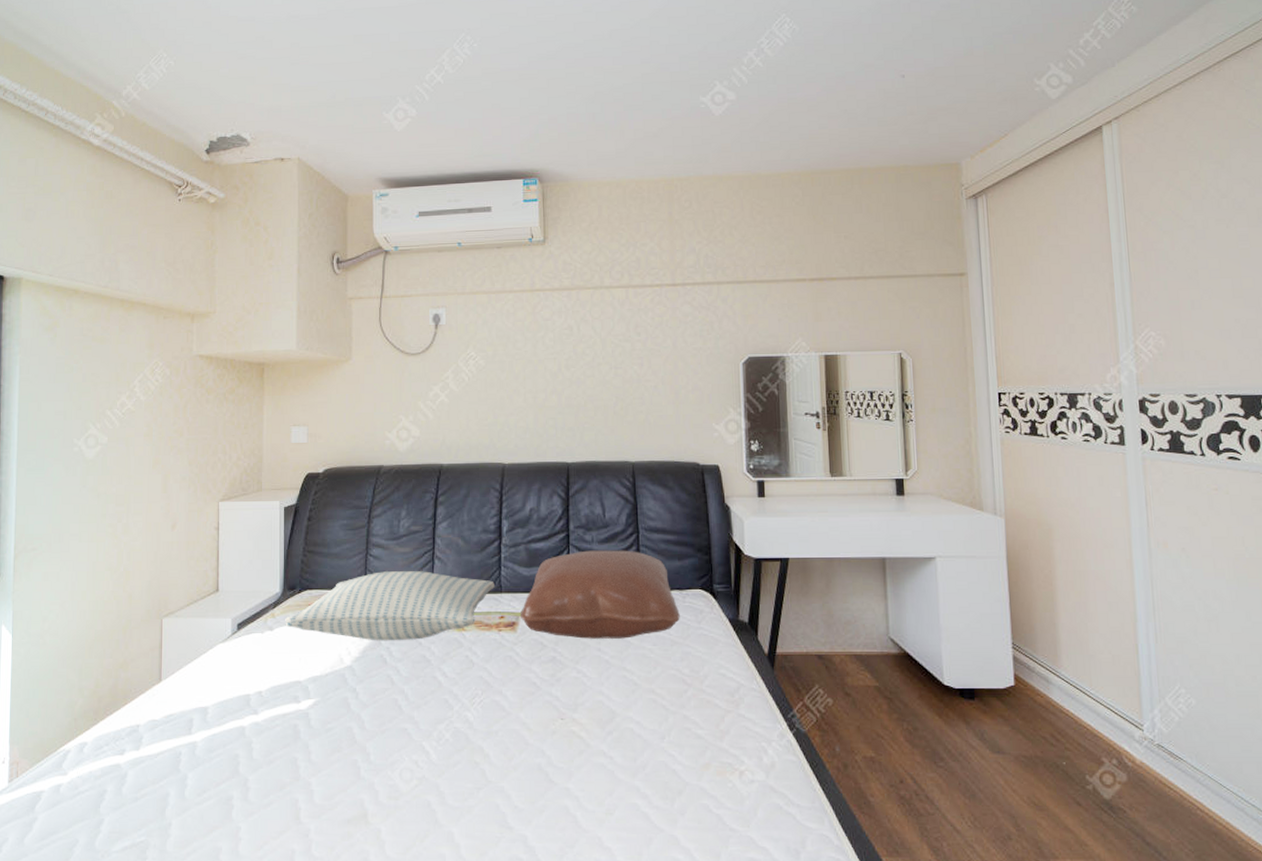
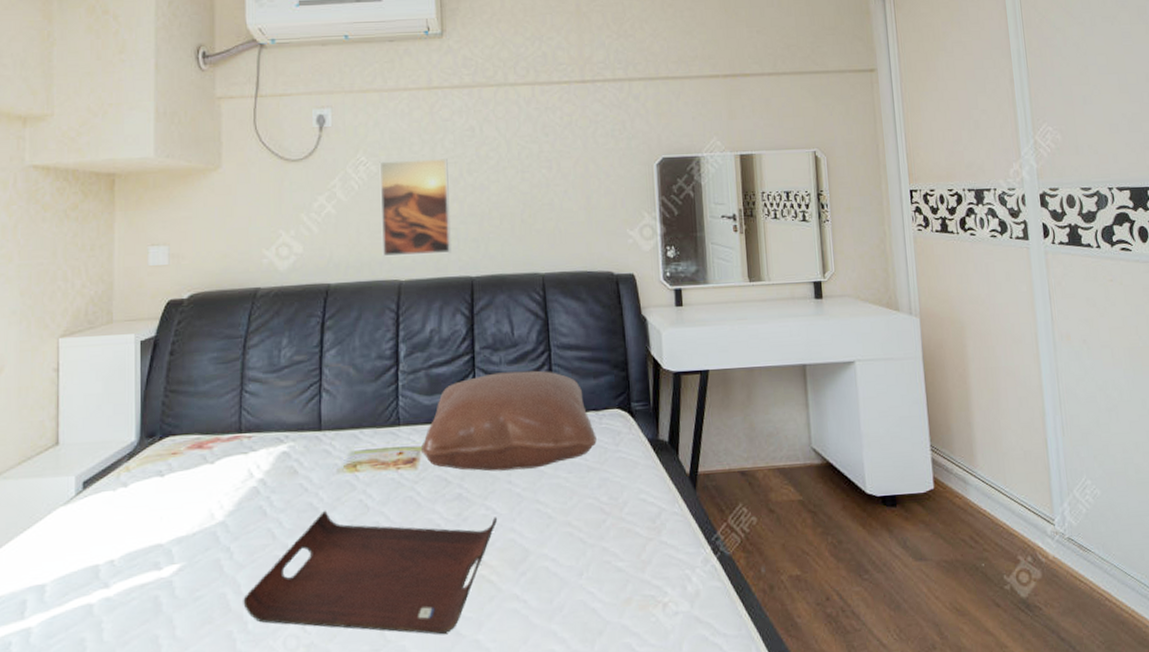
pillow: present [285,571,494,641] -> none [142,406,391,491]
serving tray: none [366,662,588,781] -> present [243,510,498,635]
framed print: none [487,355,551,442] -> present [379,158,452,257]

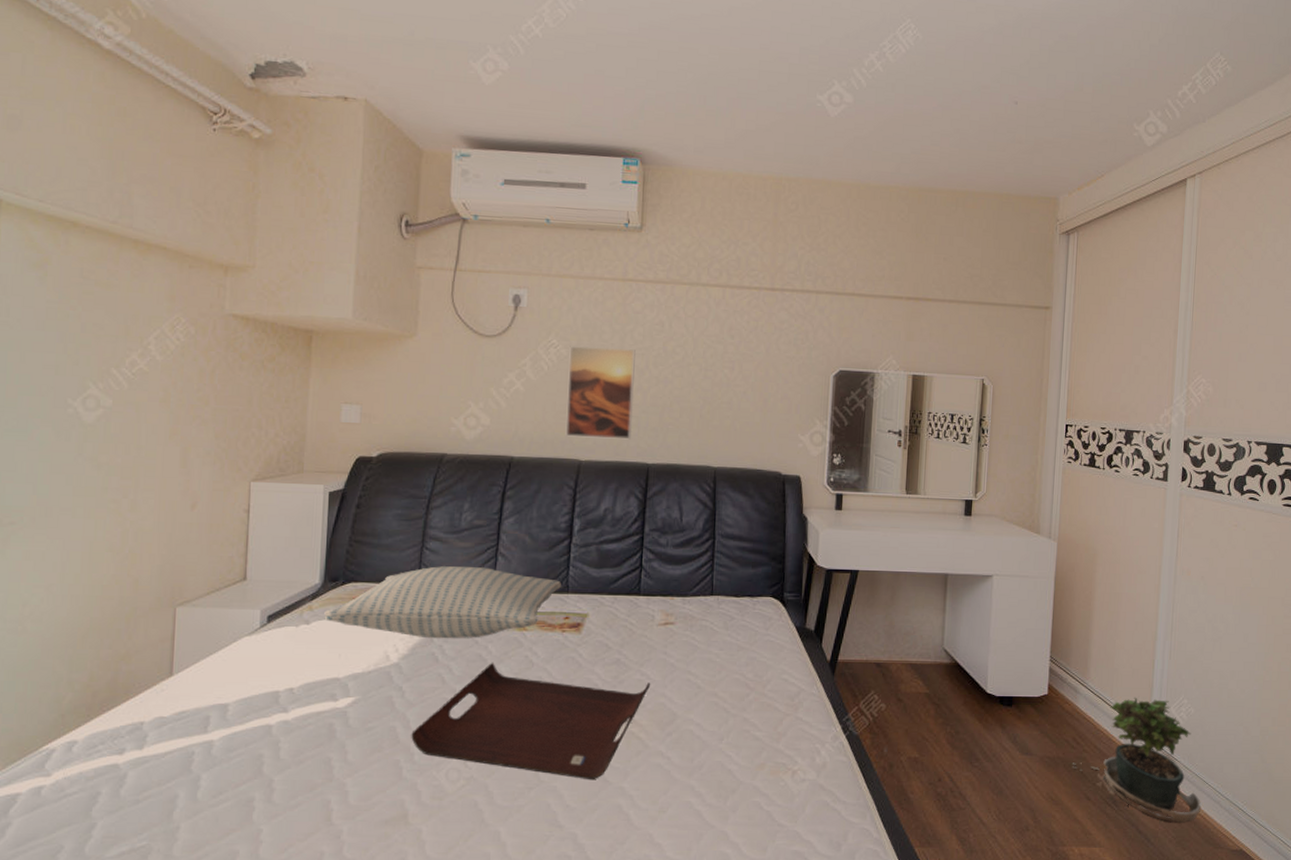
pillow: none [142,406,391,491] -> present [324,566,561,639]
pillow: present [421,370,597,472] -> none [587,554,749,643]
potted plant: none [974,482,1128,625] -> present [1073,697,1202,823]

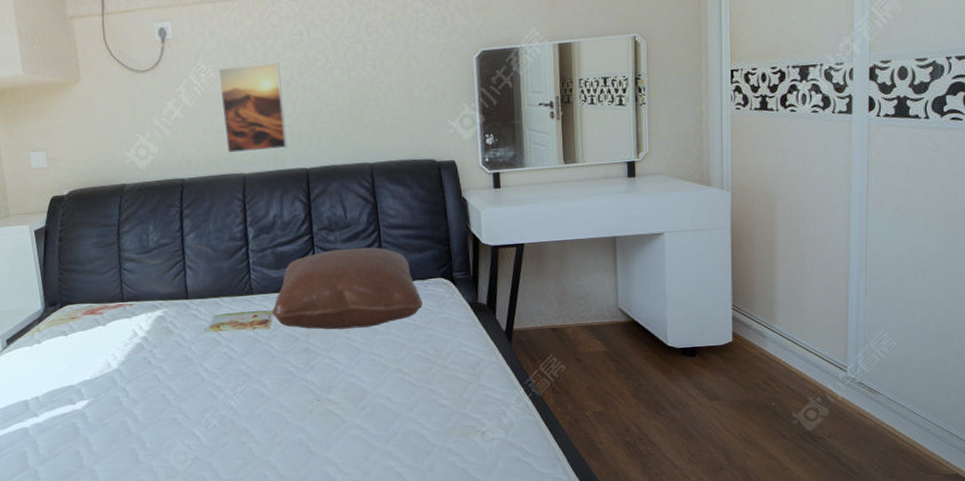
pillow: present [324,566,561,639] -> none [50,280,246,346]
serving tray: present [411,662,651,780] -> none [140,360,340,453]
pillow: none [587,554,749,643] -> present [272,247,423,330]
potted plant: present [1073,697,1202,823] -> none [765,336,910,453]

